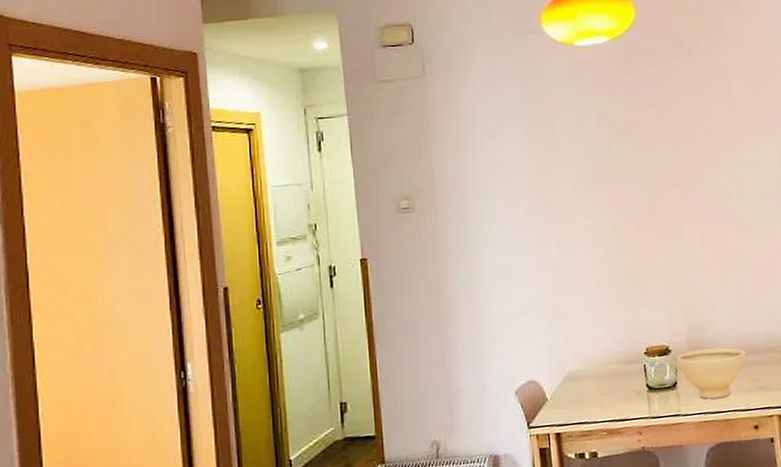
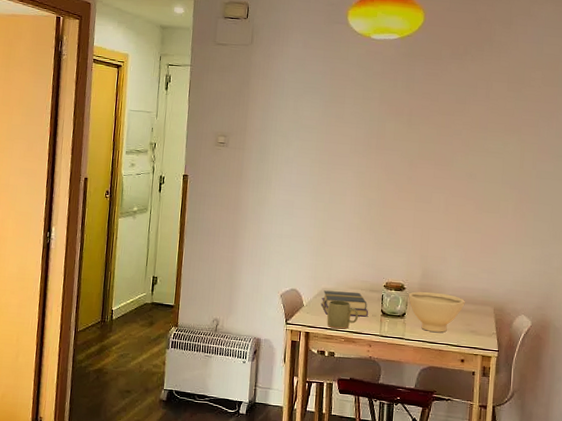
book: none [568,367,632,405] -> present [321,290,369,317]
mug: none [578,382,620,421] -> present [326,300,359,330]

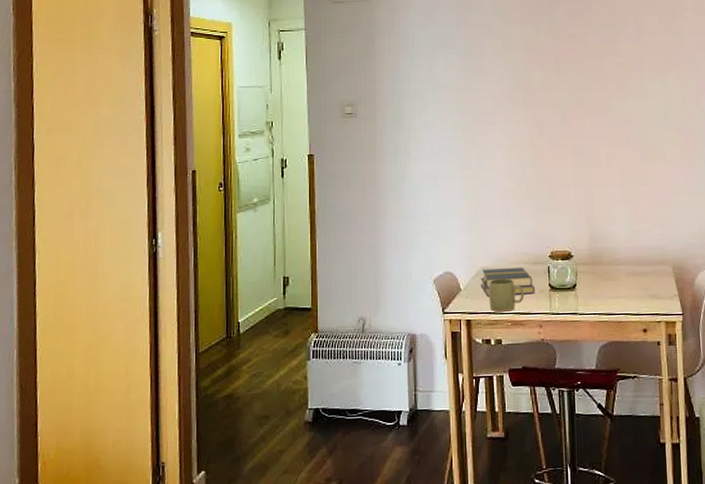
bowl: present [408,291,465,333] -> none [577,256,640,302]

